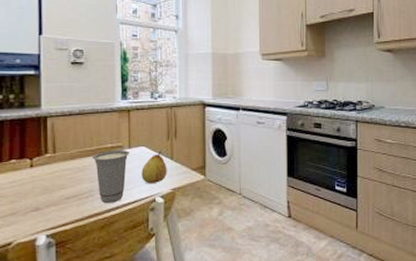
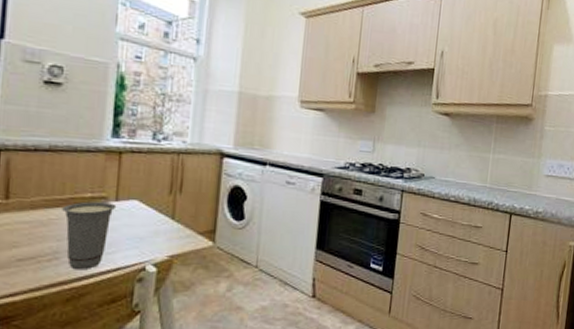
fruit: present [141,150,167,184] -> none [129,206,166,249]

